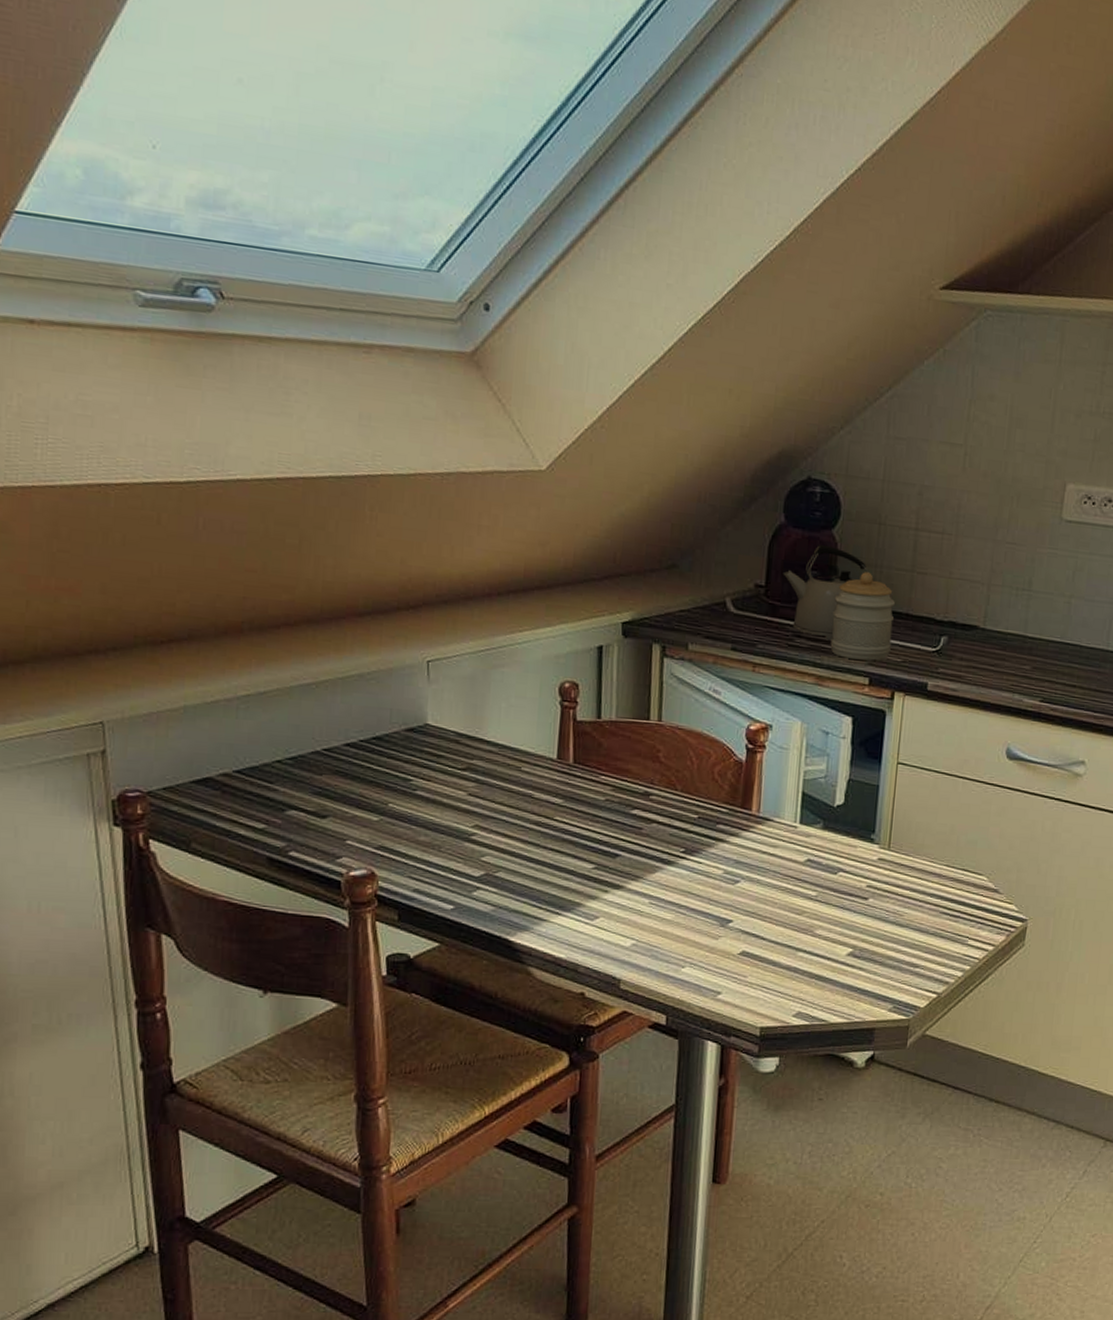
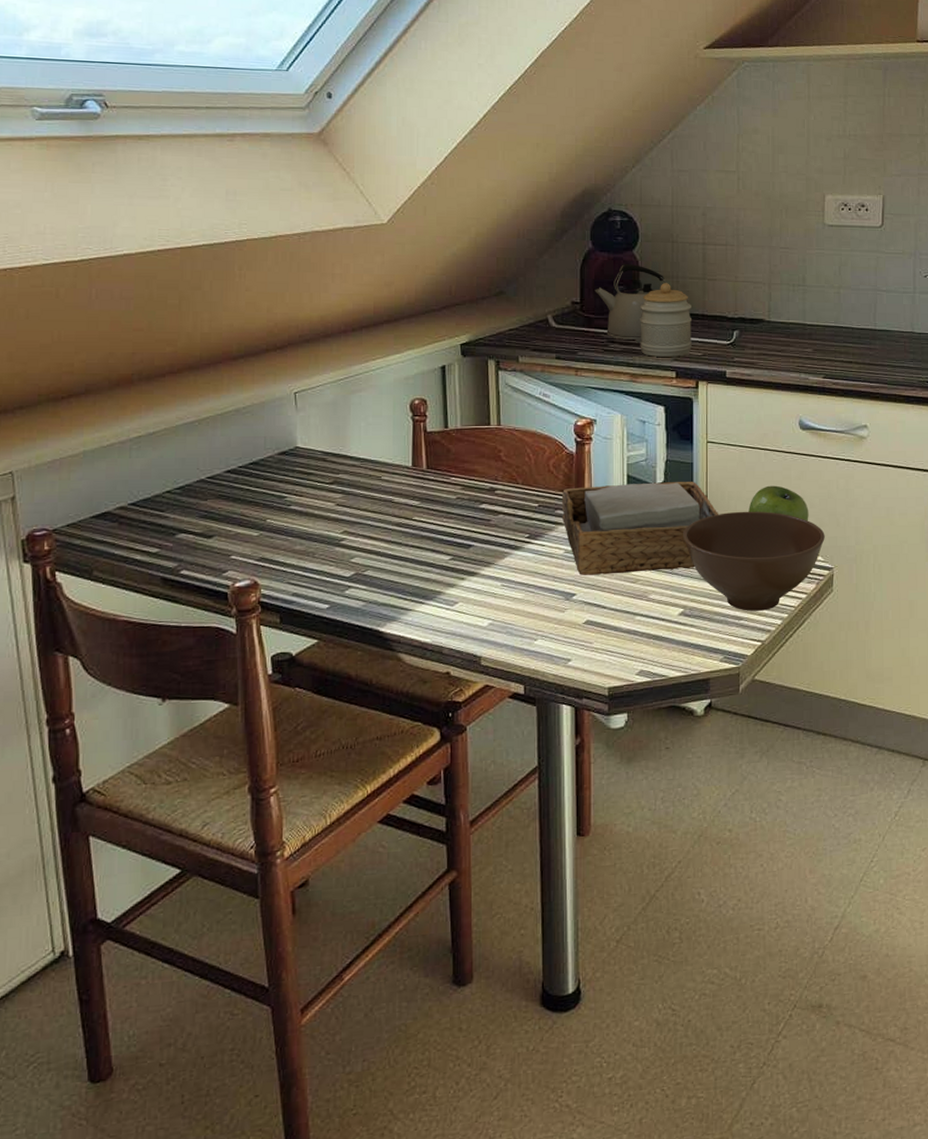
napkin holder: none [724,801,903,905] -> present [561,481,718,575]
bowl: none [859,845,1022,960] -> present [682,511,825,611]
fruit: none [937,819,1007,865] -> present [748,485,809,522]

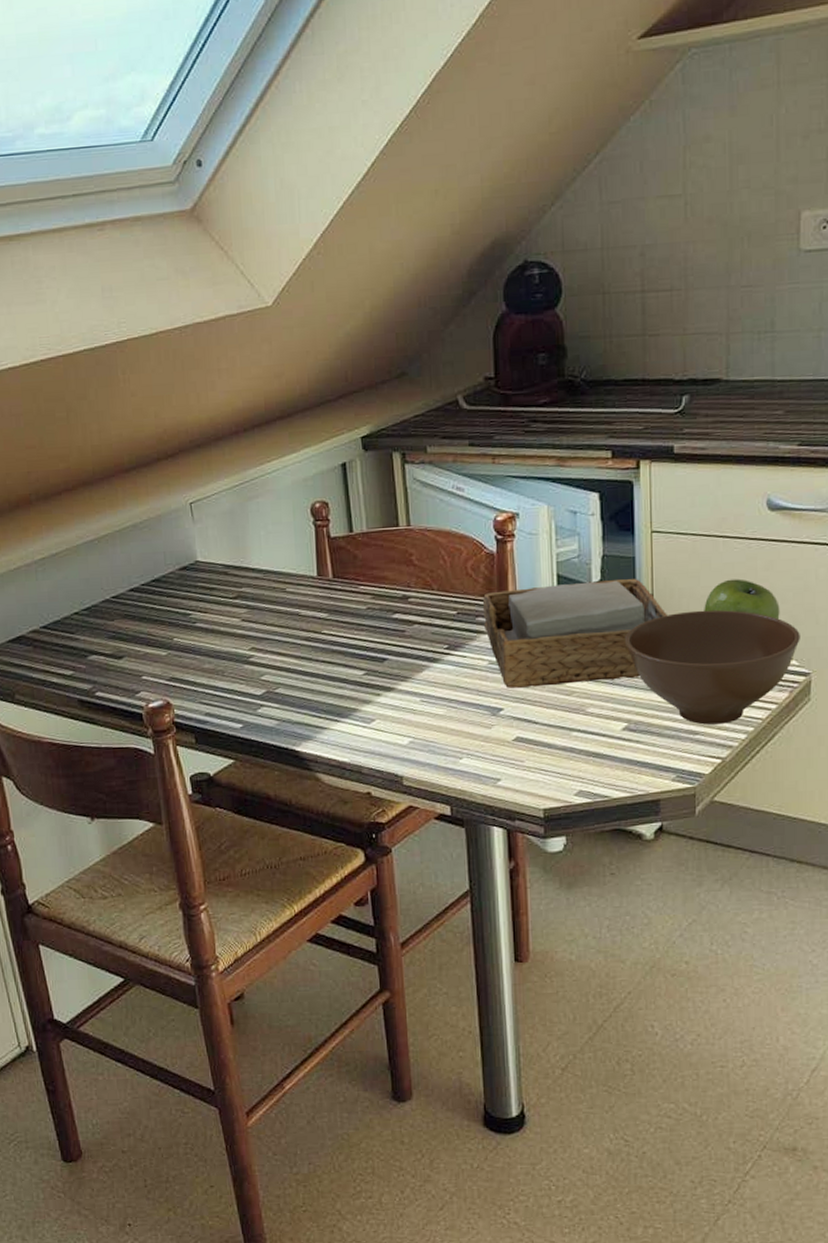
kettle: present [594,264,673,343] -> none [511,325,605,421]
jar: present [640,283,693,357] -> none [566,344,631,435]

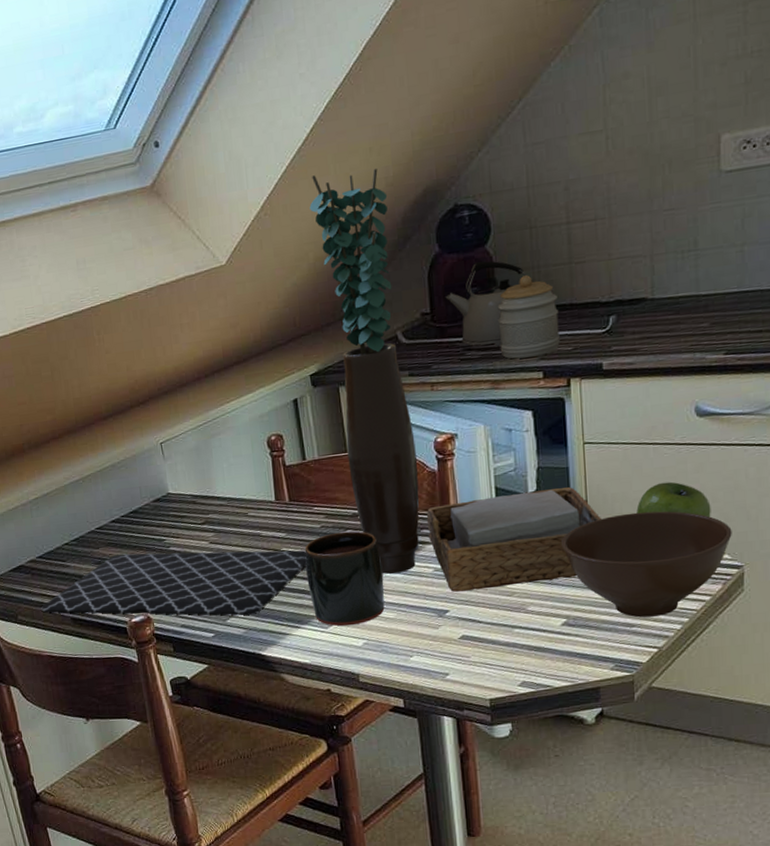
placemat: none [43,628,350,705] -> present [41,550,307,616]
mug: none [348,614,434,722] -> present [304,530,385,626]
vase: none [367,214,476,665] -> present [309,169,420,574]
kettle: none [511,325,605,421] -> present [445,260,534,347]
jar: none [566,344,631,435] -> present [497,275,560,359]

